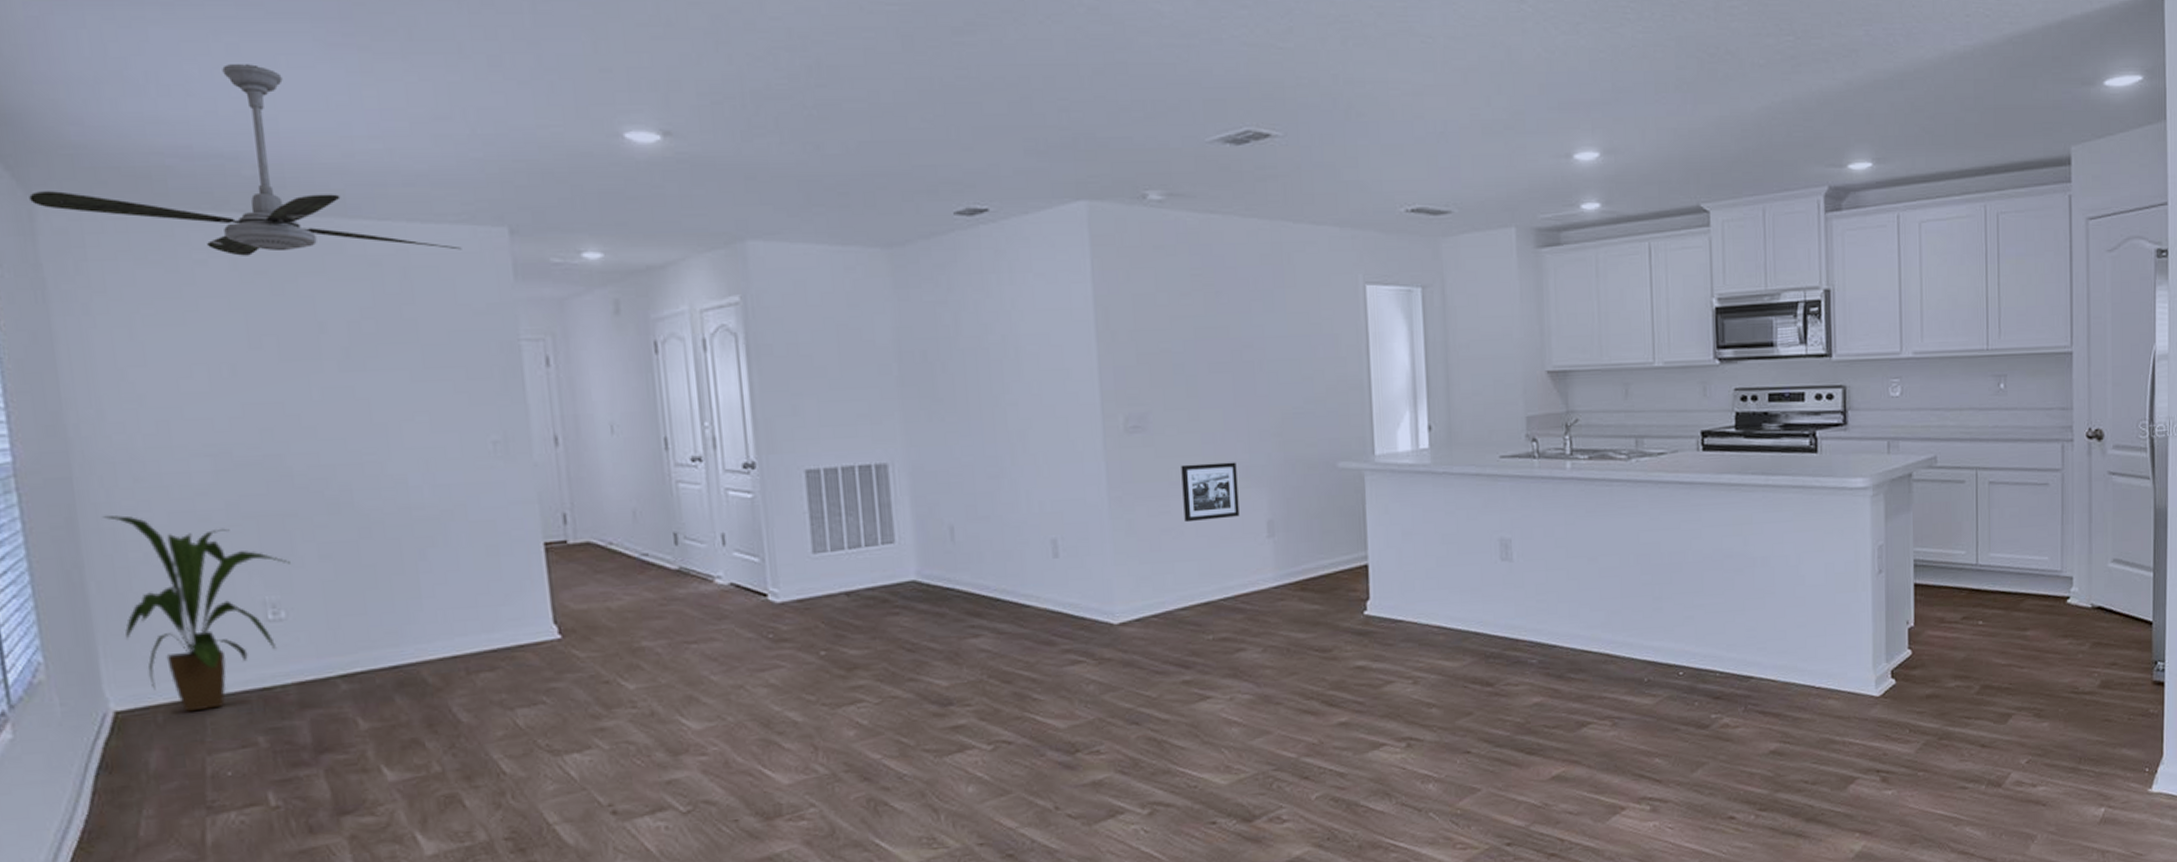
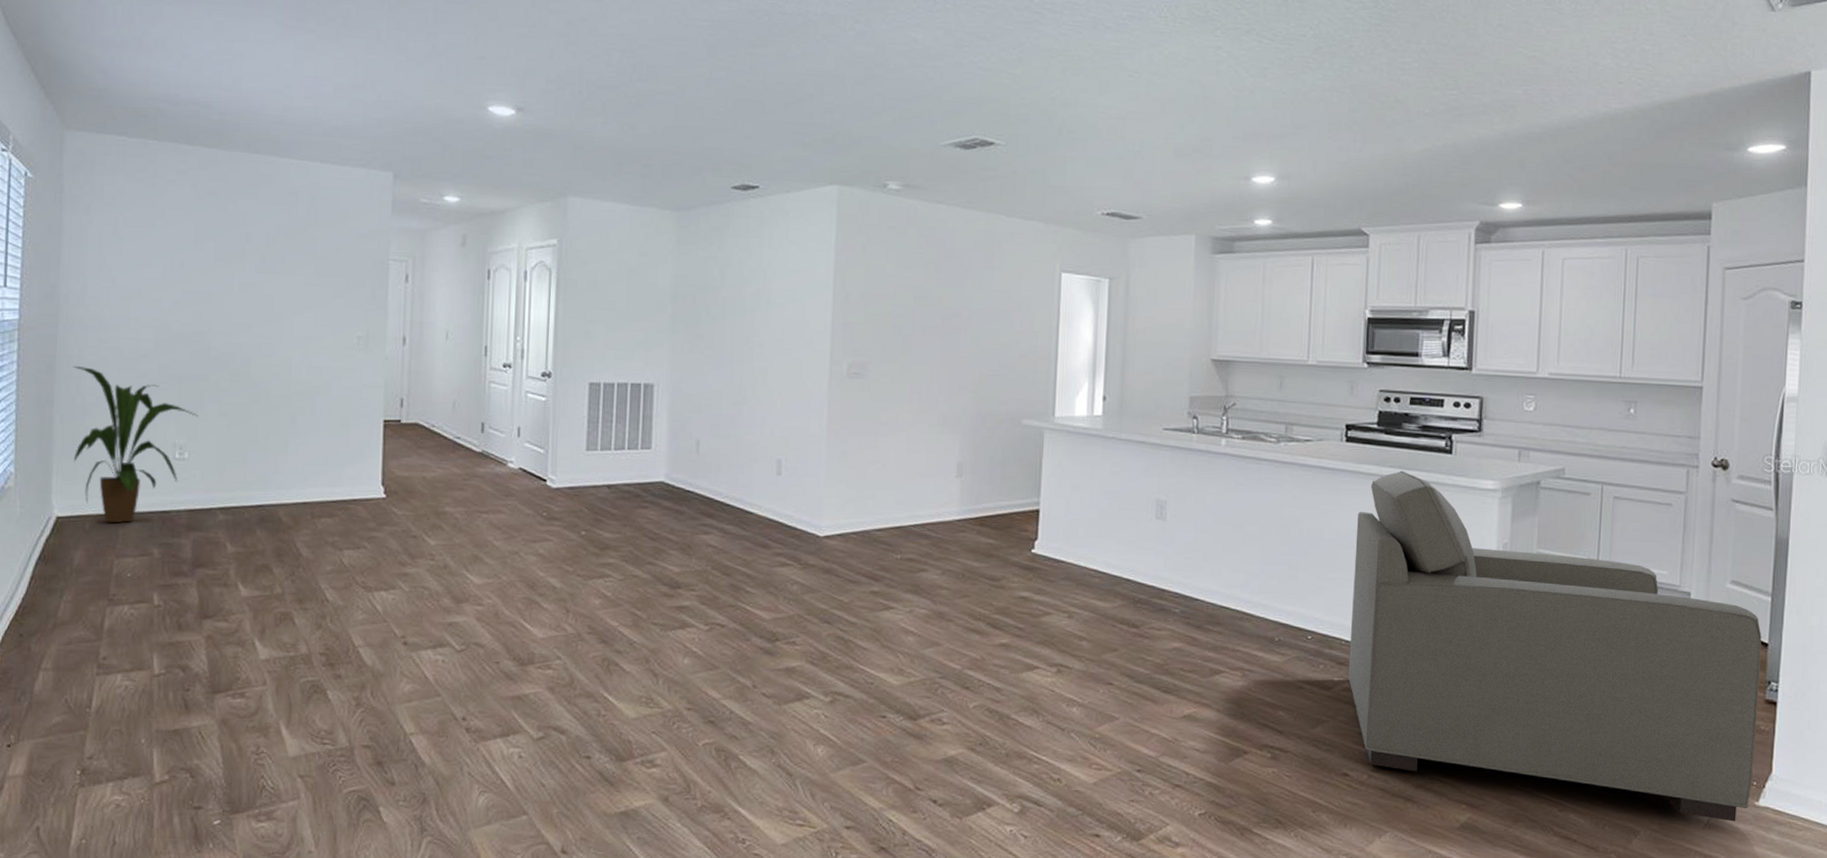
ceiling fan: present [29,64,462,256] -> none [63,37,357,187]
picture frame: present [1181,462,1240,523] -> none [888,408,937,458]
chair: none [1721,476,2146,813] -> present [1348,470,1762,822]

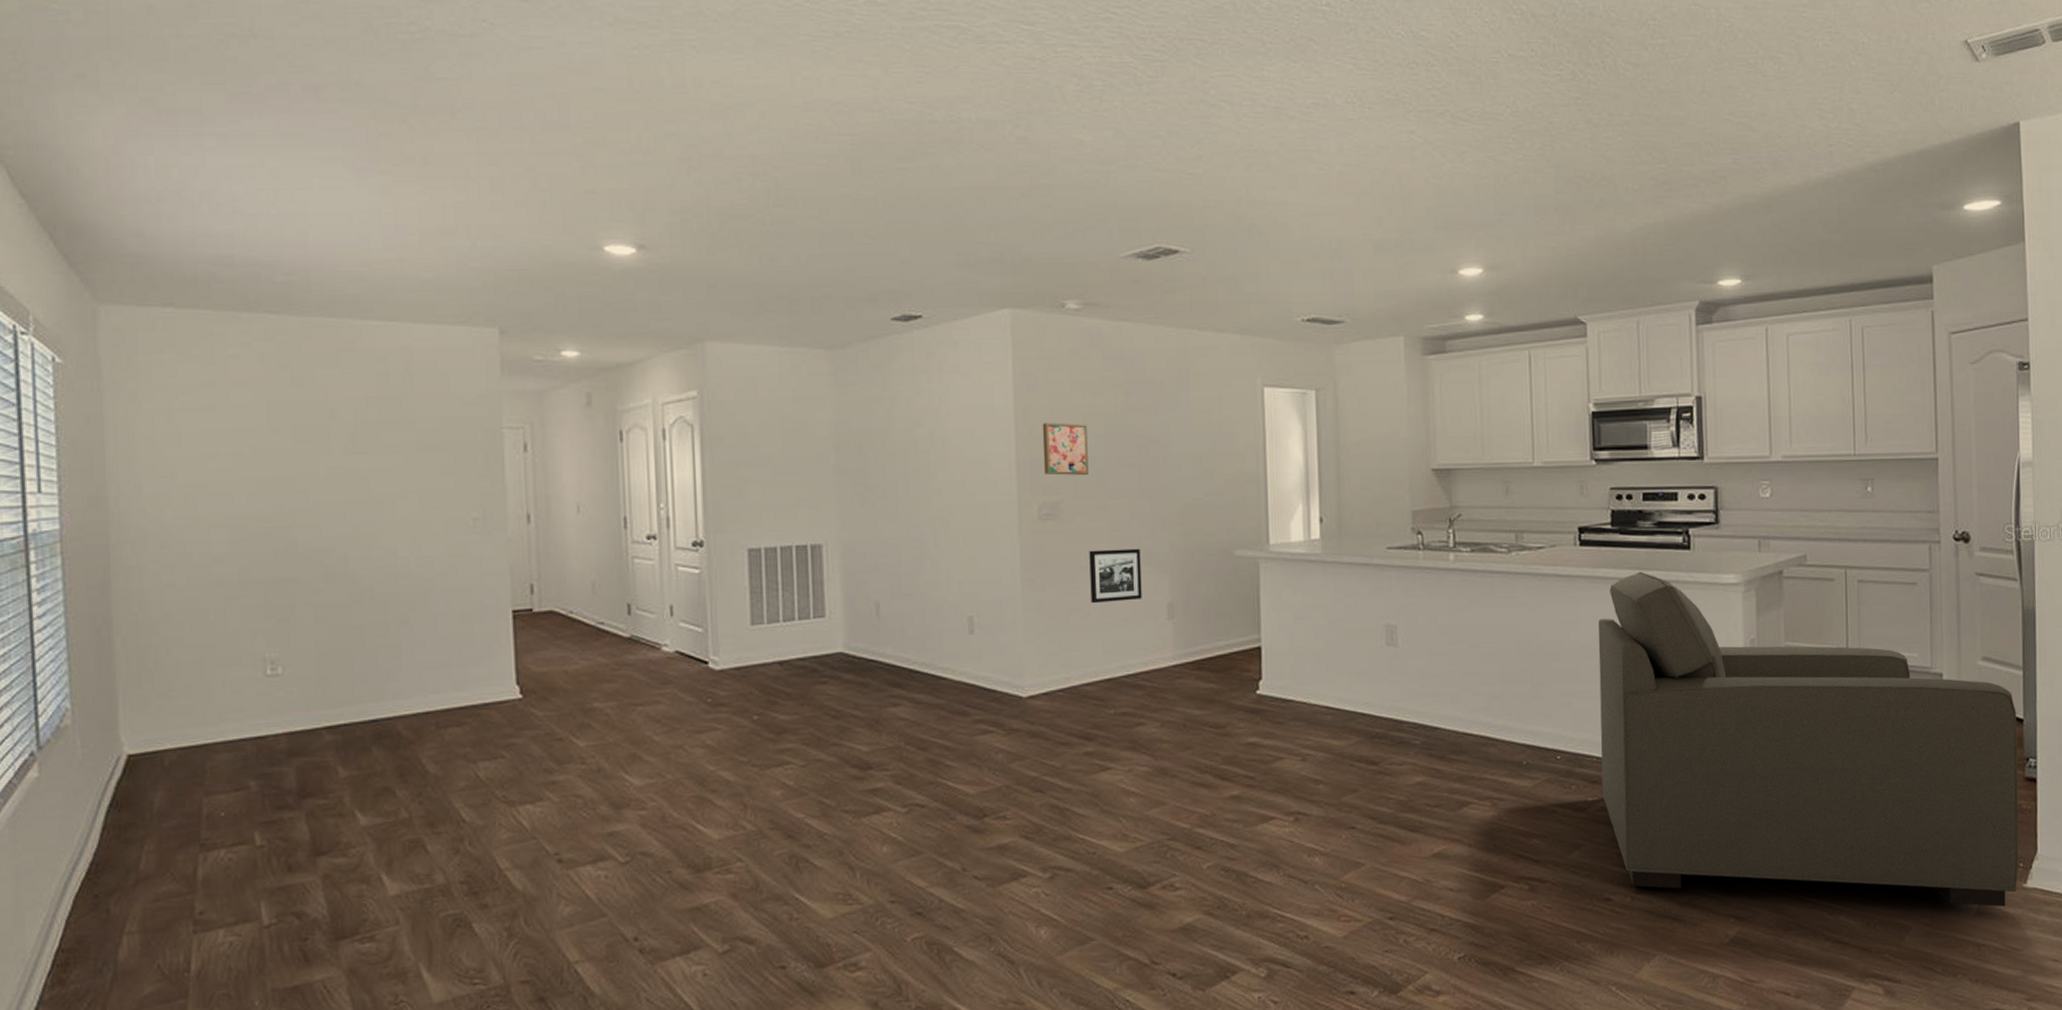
house plant: present [73,365,198,523] -> none [132,577,290,757]
wall art: none [855,290,898,340] -> present [1042,423,1089,475]
picture frame: none [888,408,937,458] -> present [1089,548,1142,604]

